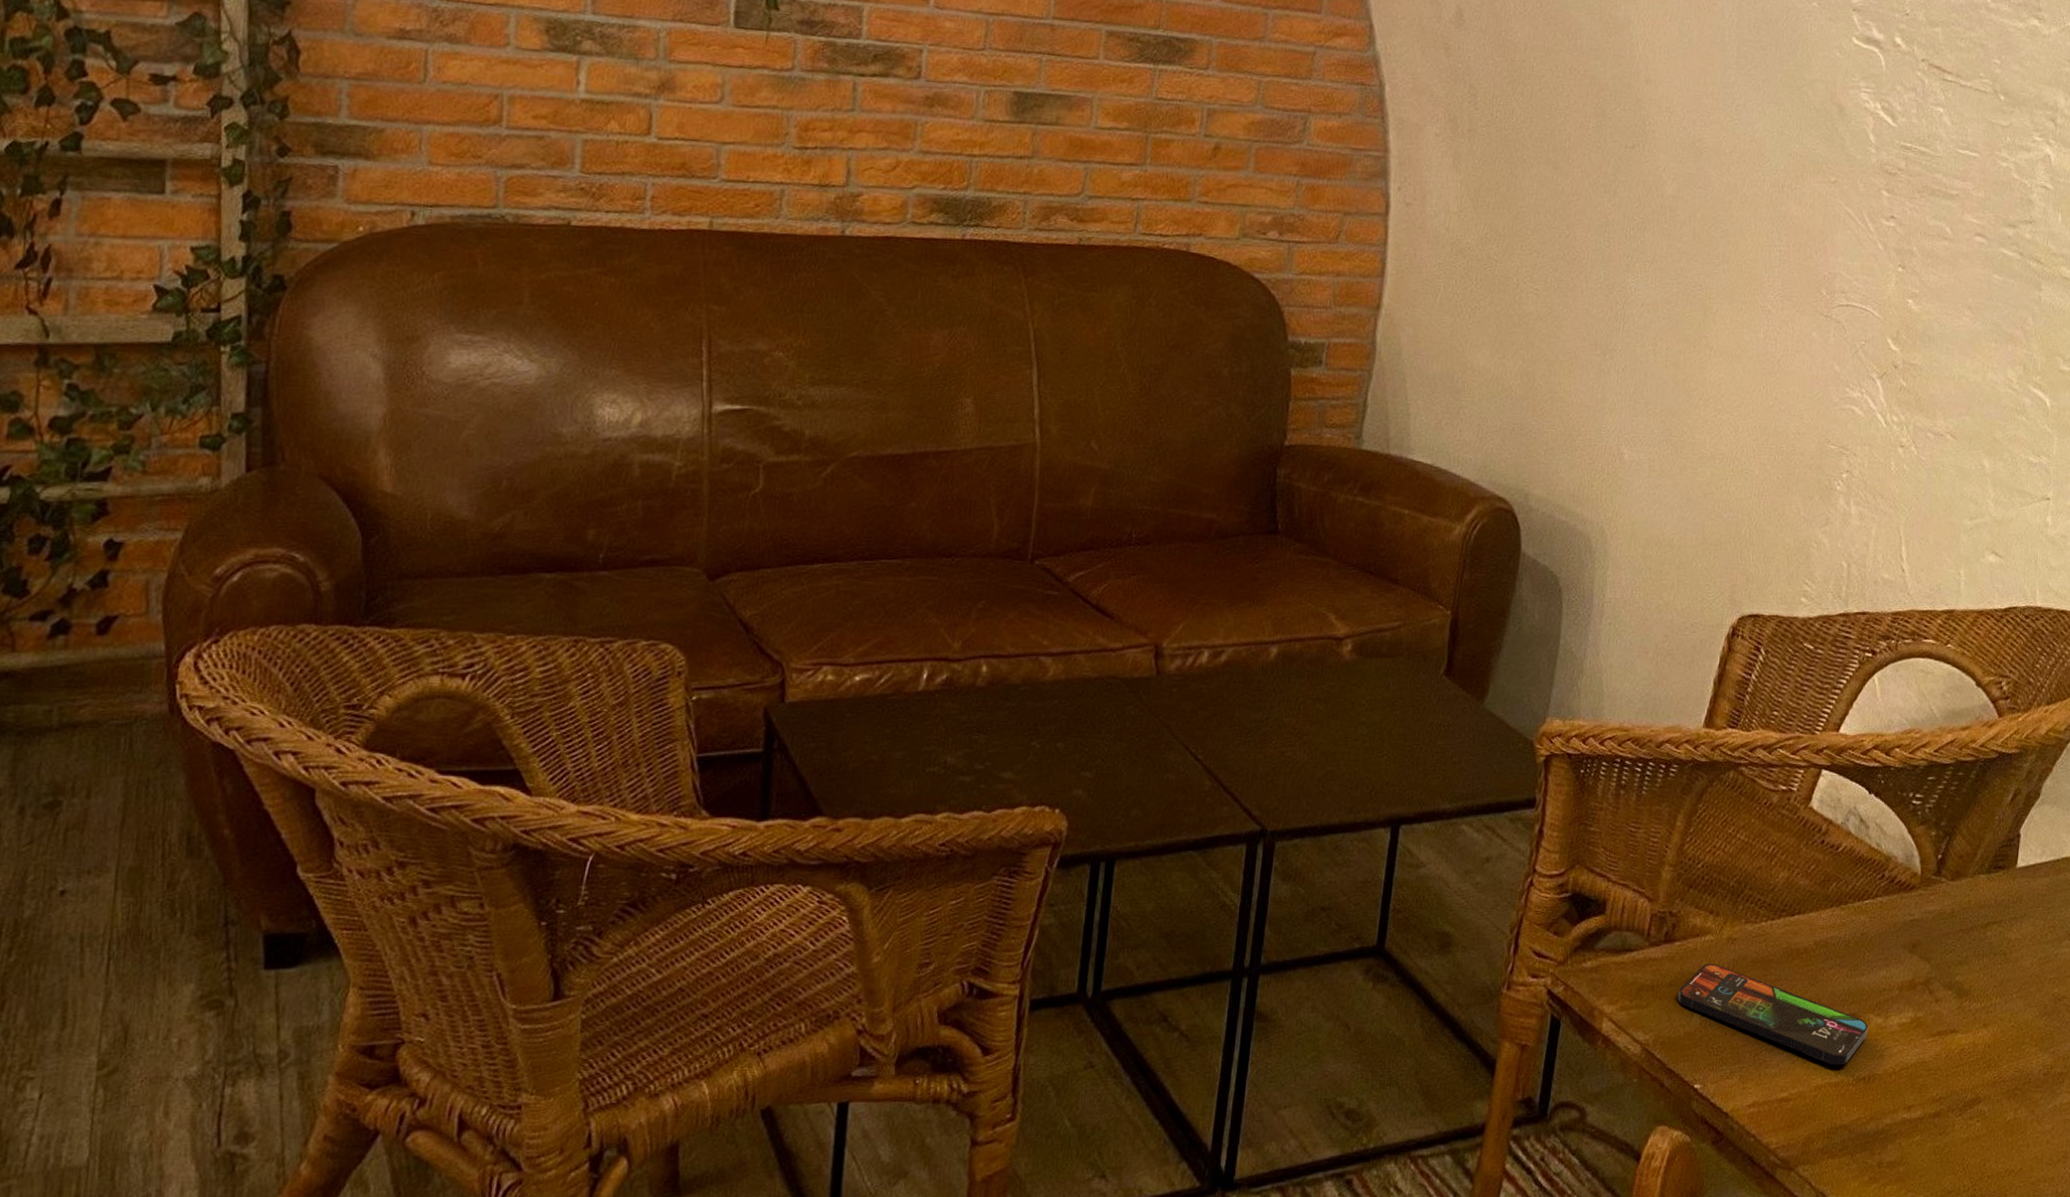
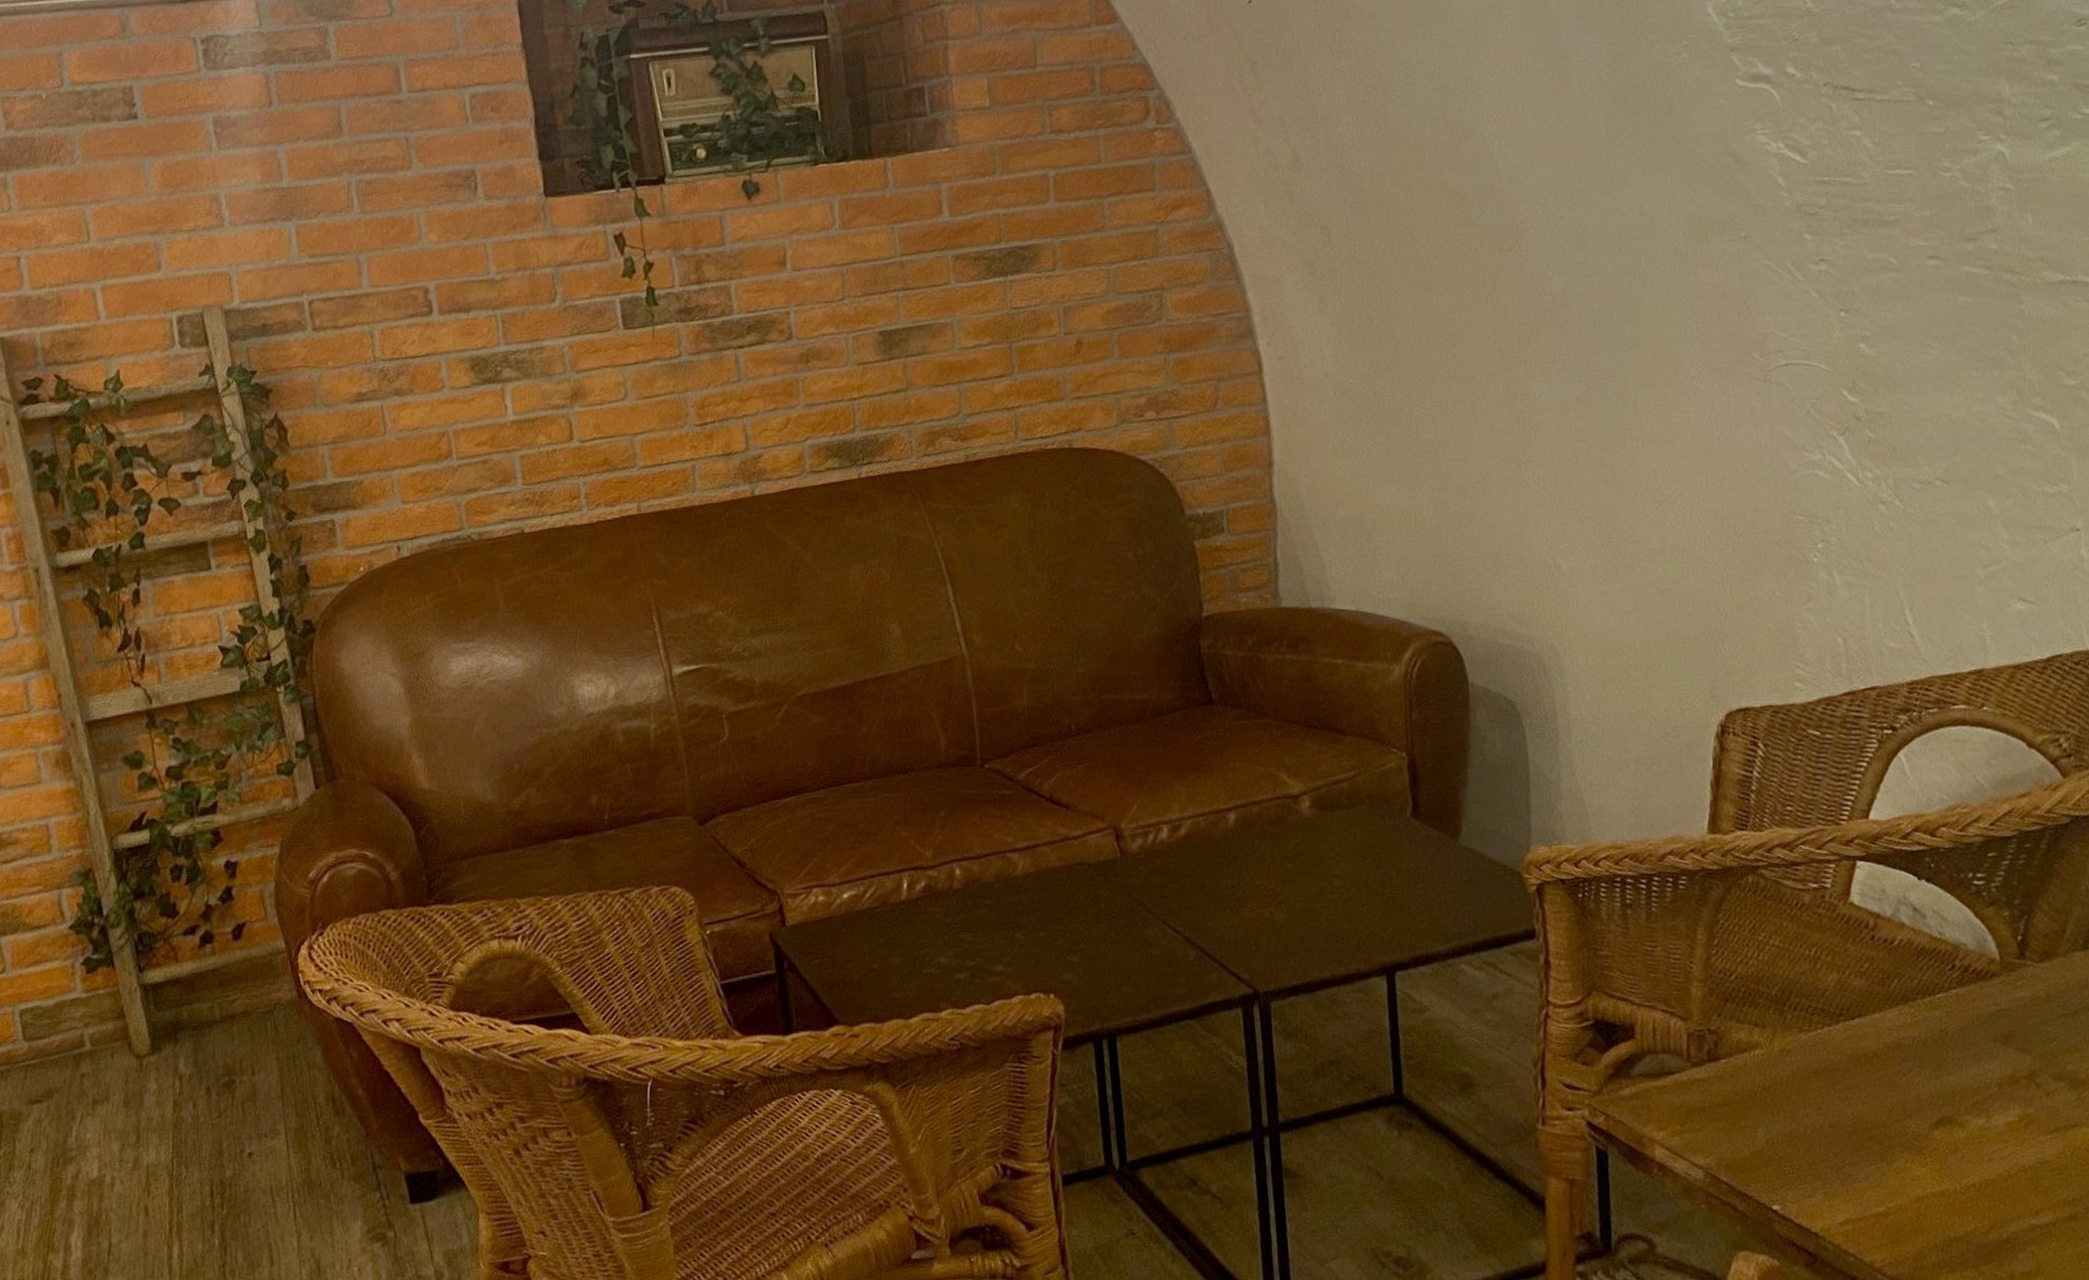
smartphone: present [1677,963,1868,1066] -> none [1734,1078,1968,1174]

